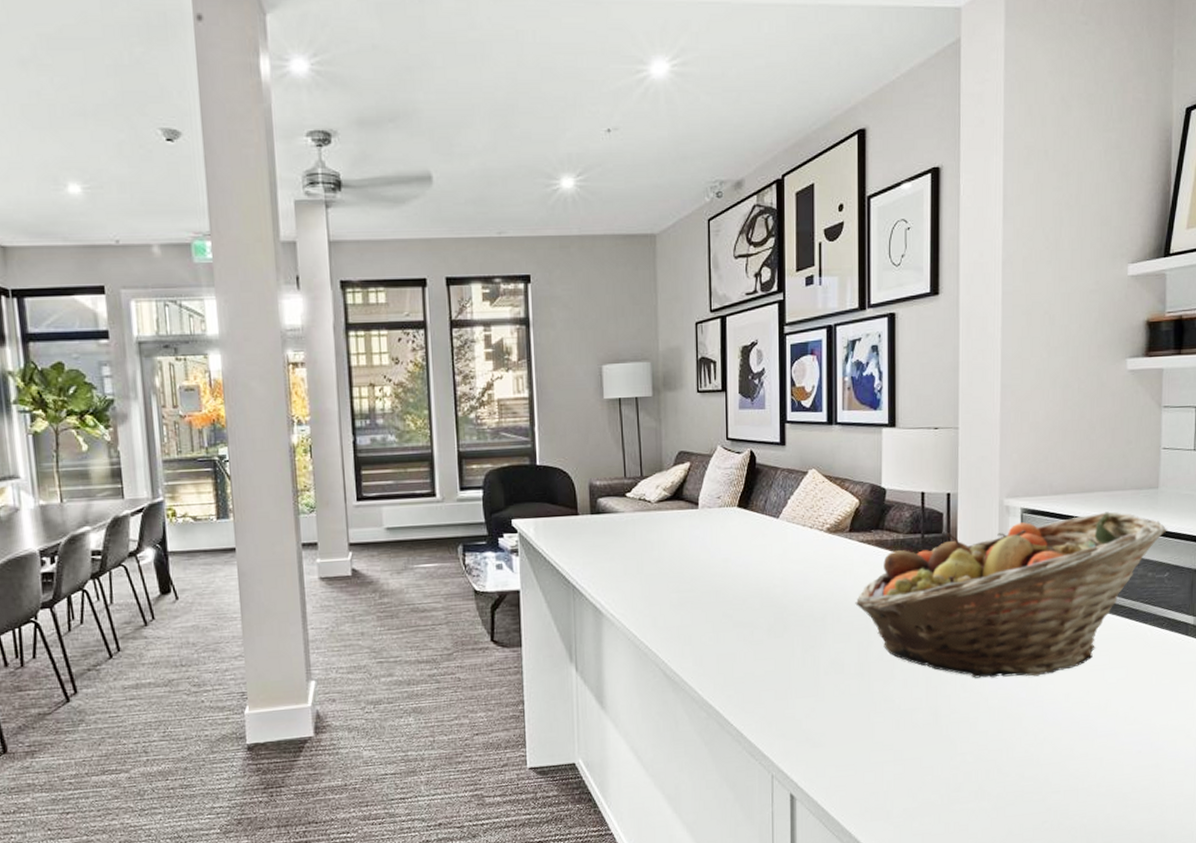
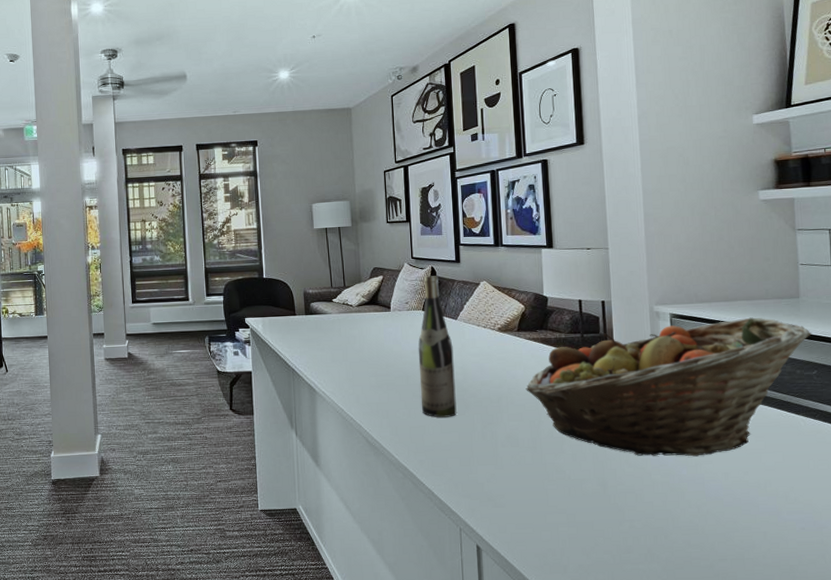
wine bottle: none [730,462,774,642] -> present [418,276,457,418]

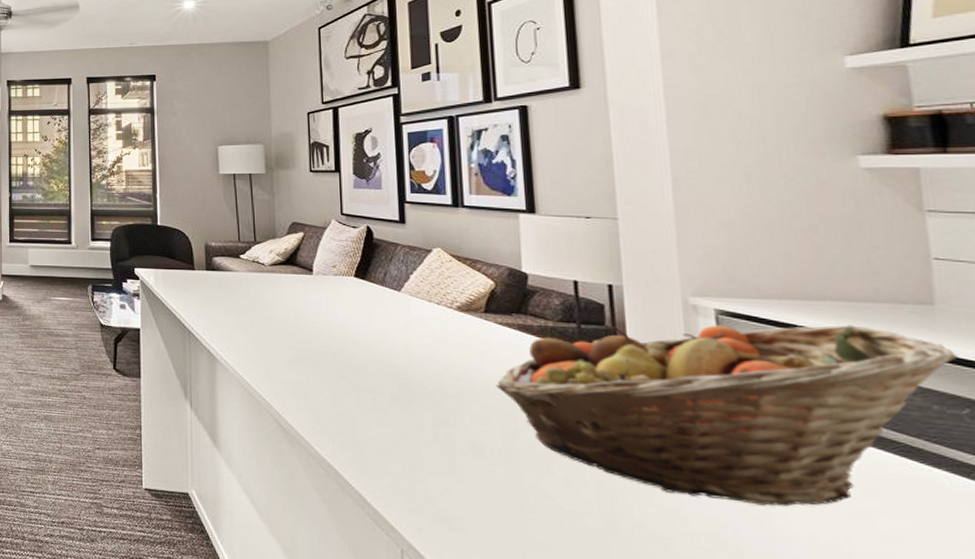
wine bottle: present [418,276,457,418] -> none [347,237,399,409]

